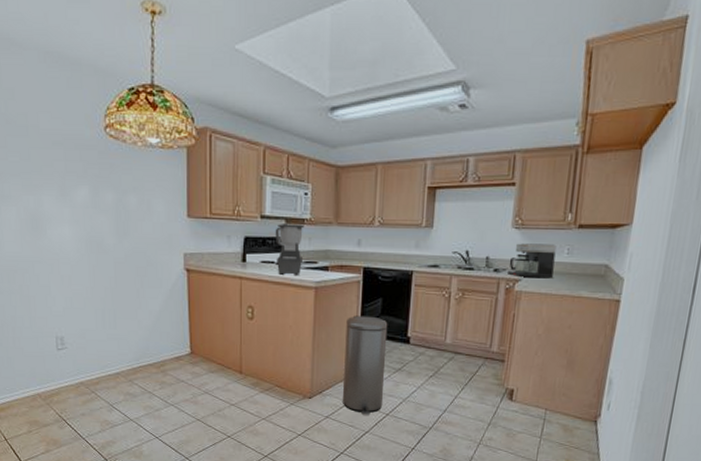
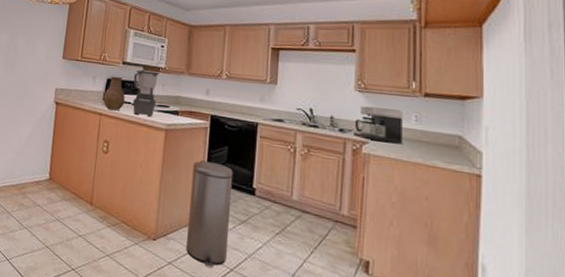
vase: none [242,233,267,273] -> present [103,76,125,111]

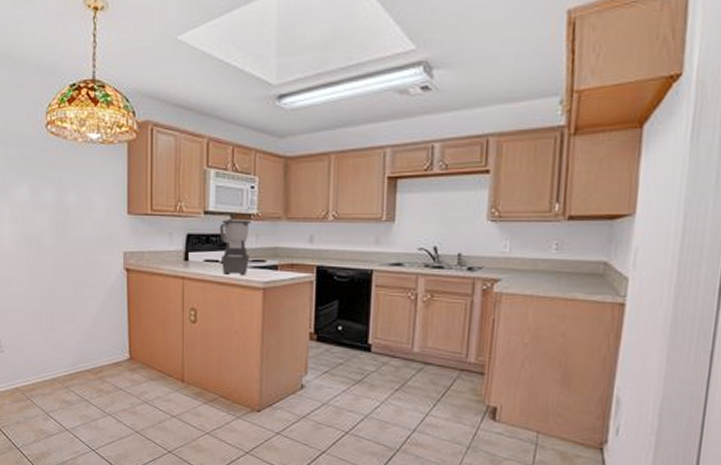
vase: present [103,76,125,111] -> none [184,230,211,272]
pedal bin: present [186,160,234,268] -> none [296,319,346,433]
coffee maker: present [354,106,403,145] -> none [484,238,542,278]

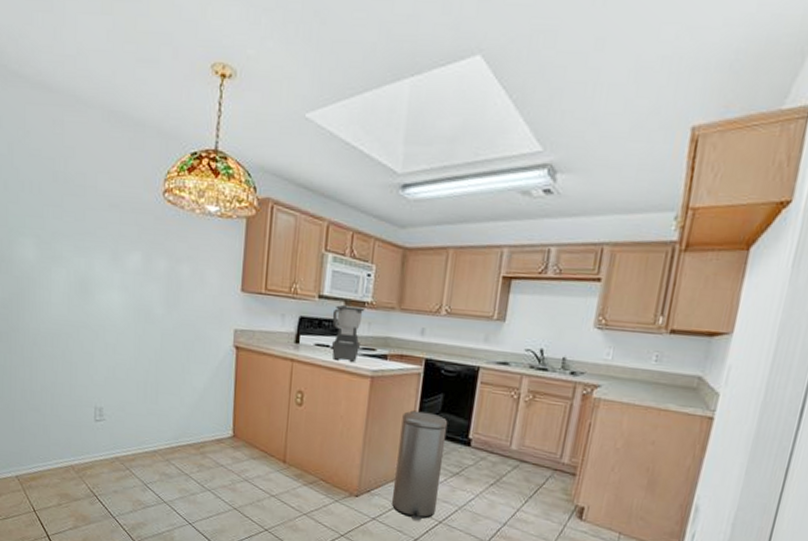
pedal bin: none [296,319,346,433] -> present [392,410,448,521]

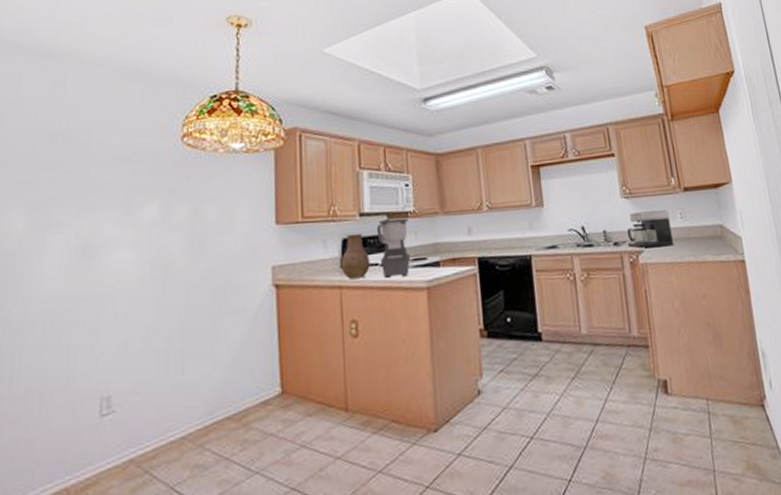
vase: none [295,313,322,356] -> present [341,233,370,280]
pedal bin: present [392,410,448,521] -> none [467,313,524,444]
coffee maker: none [586,345,643,387] -> present [626,210,674,249]

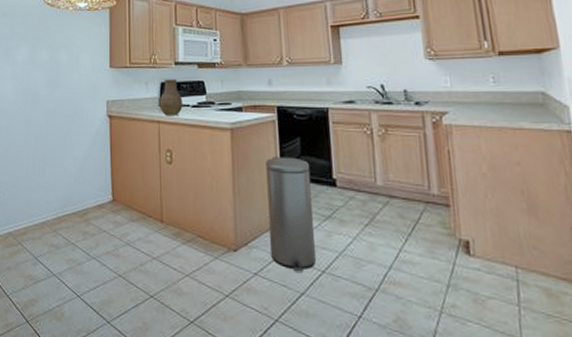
blender: present [376,218,410,279] -> none [188,67,216,119]
pedal bin: none [467,313,524,444] -> present [266,157,316,272]
coffee maker: present [626,210,674,249] -> none [429,73,483,110]

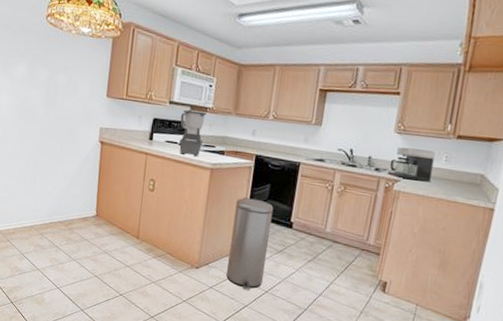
vase: present [159,78,183,116] -> none [149,115,172,151]
blender: none [188,67,216,119] -> present [179,109,207,157]
coffee maker: none [429,73,483,110] -> present [388,147,435,182]

